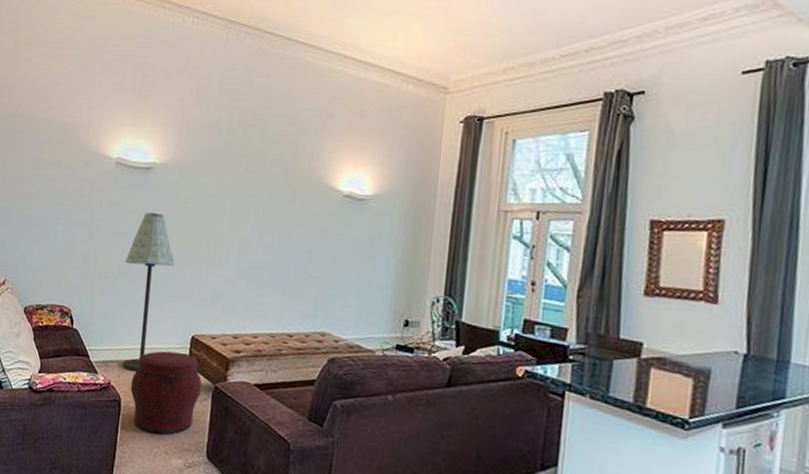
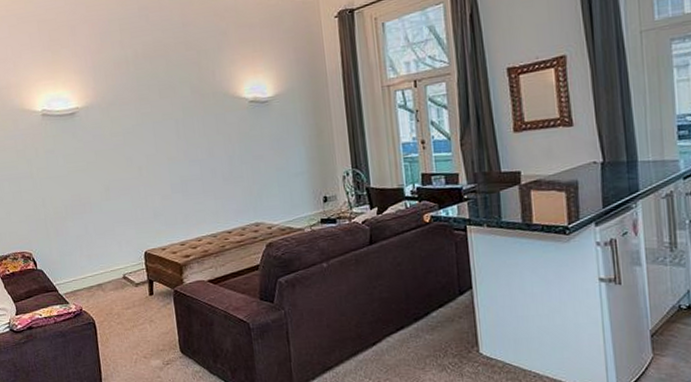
floor lamp: present [123,211,176,371] -> none [70,151,116,294]
ottoman: present [130,351,203,435] -> none [100,268,164,344]

